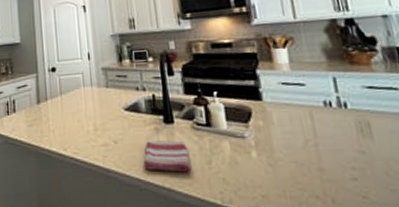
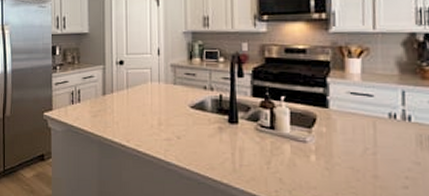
dish towel: present [143,140,192,173] -> none [204,138,251,171]

